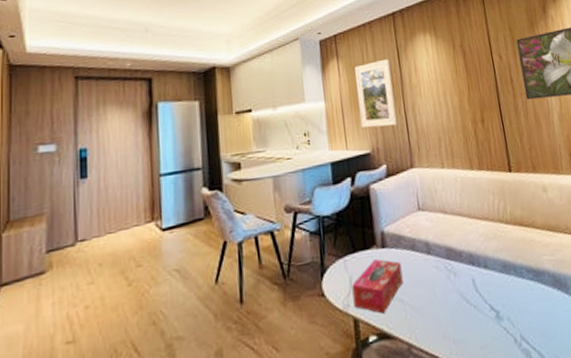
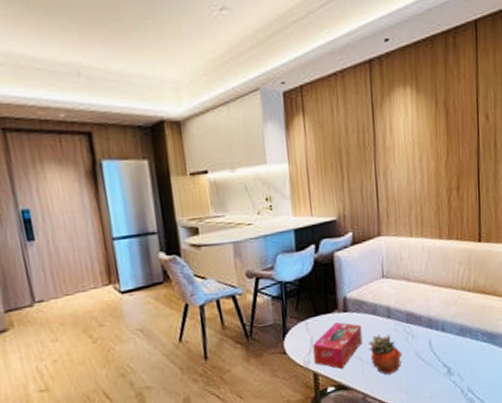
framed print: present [355,58,398,128] -> none [323,116,367,194]
succulent planter: none [408,273,446,321] -> present [367,335,402,375]

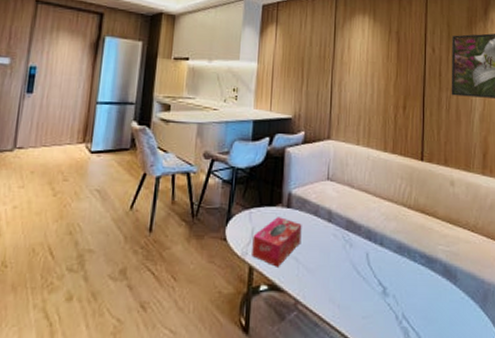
succulent planter: present [367,335,402,375] -> none [305,237,338,283]

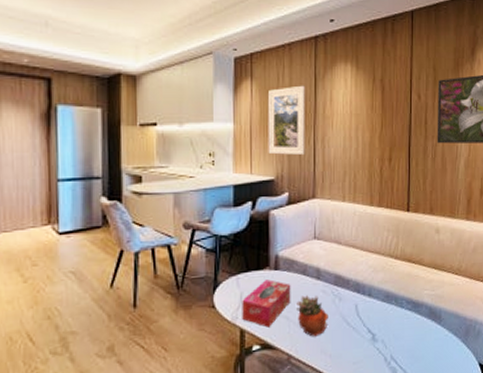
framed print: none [287,32,325,96] -> present [267,85,305,155]
succulent planter: none [305,237,338,283] -> present [295,295,328,337]

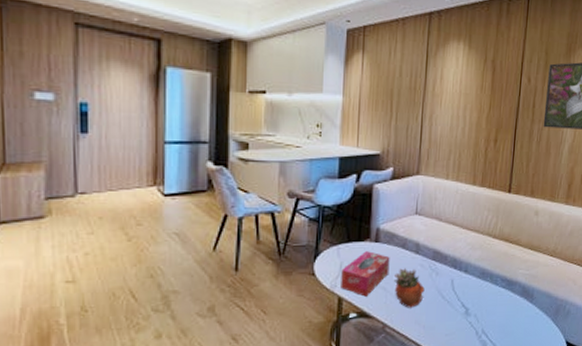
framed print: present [267,85,305,155] -> none [375,61,416,131]

